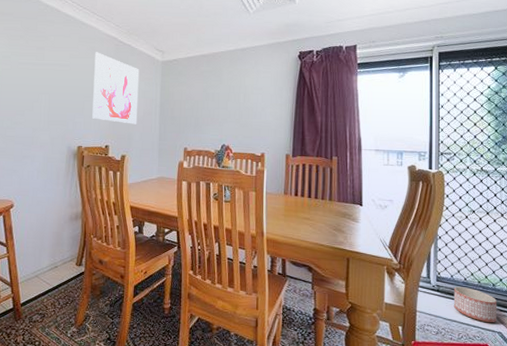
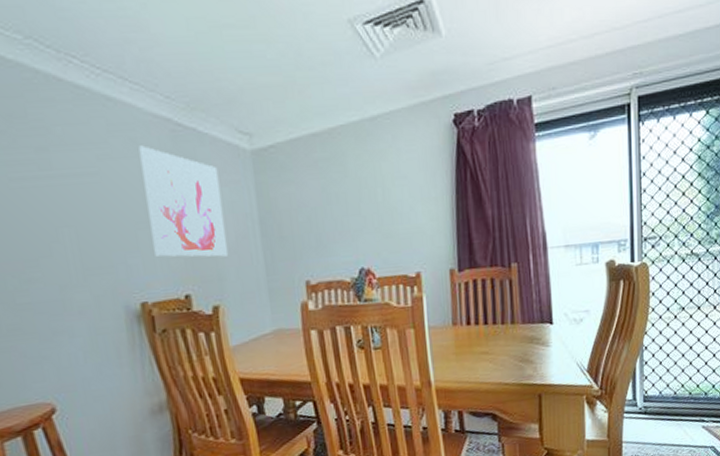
planter: present [453,286,496,323] -> none [662,402,709,440]

